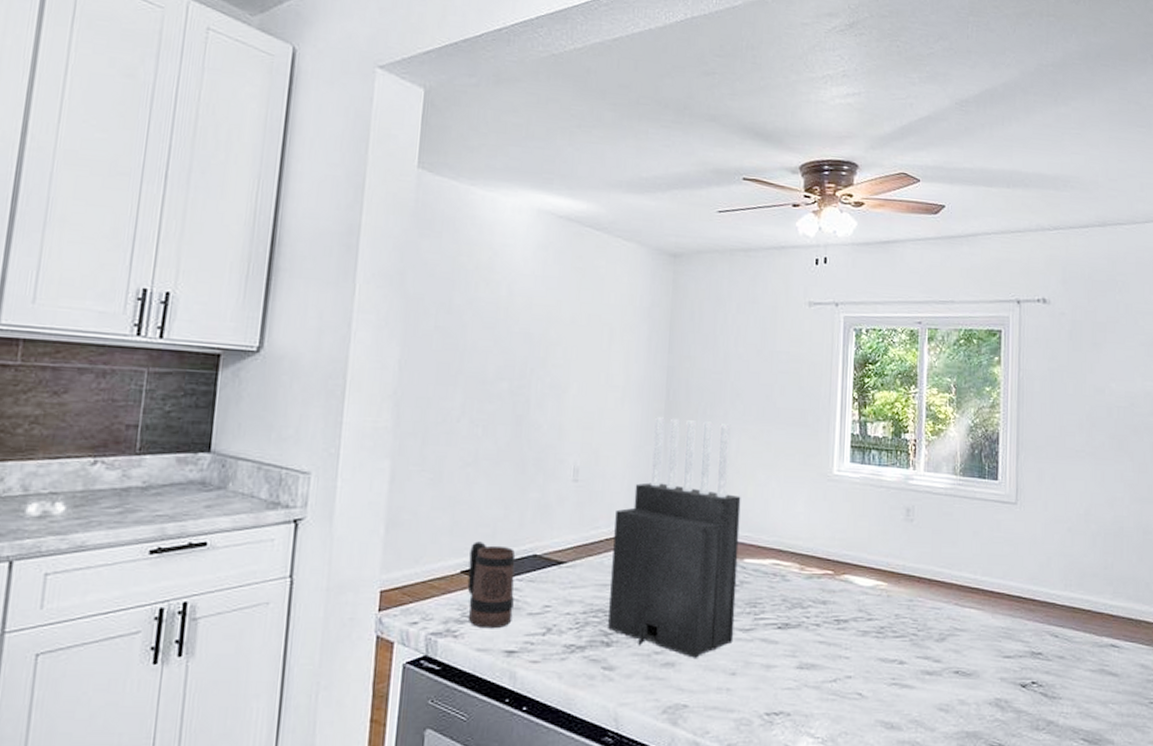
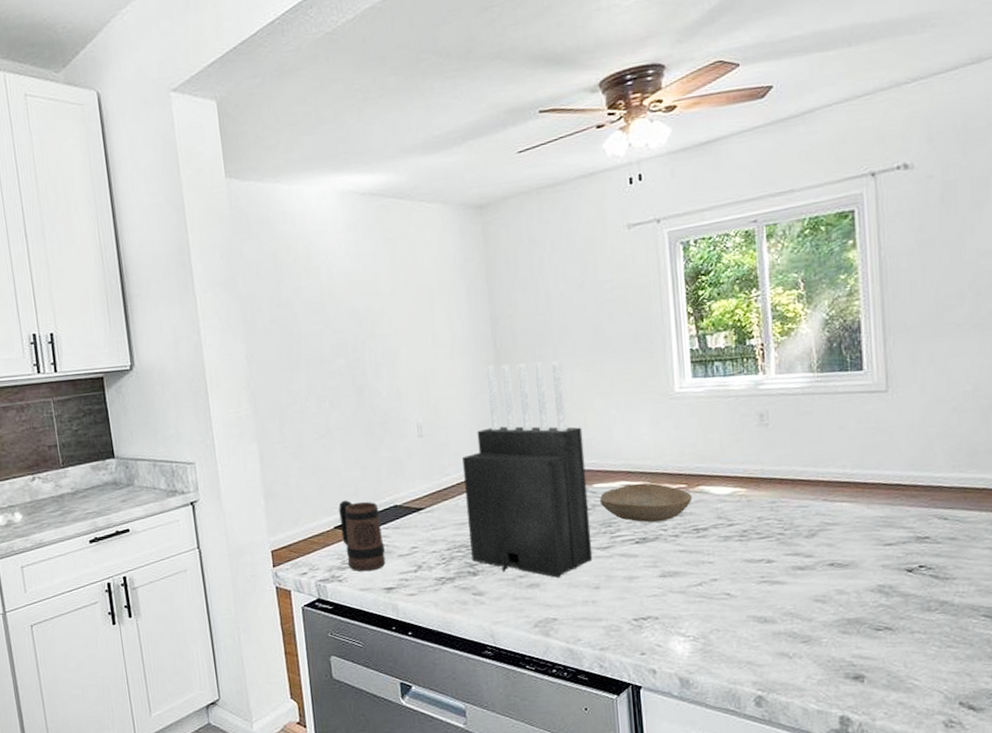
bowl: none [748,563,838,608] -> present [599,483,693,523]

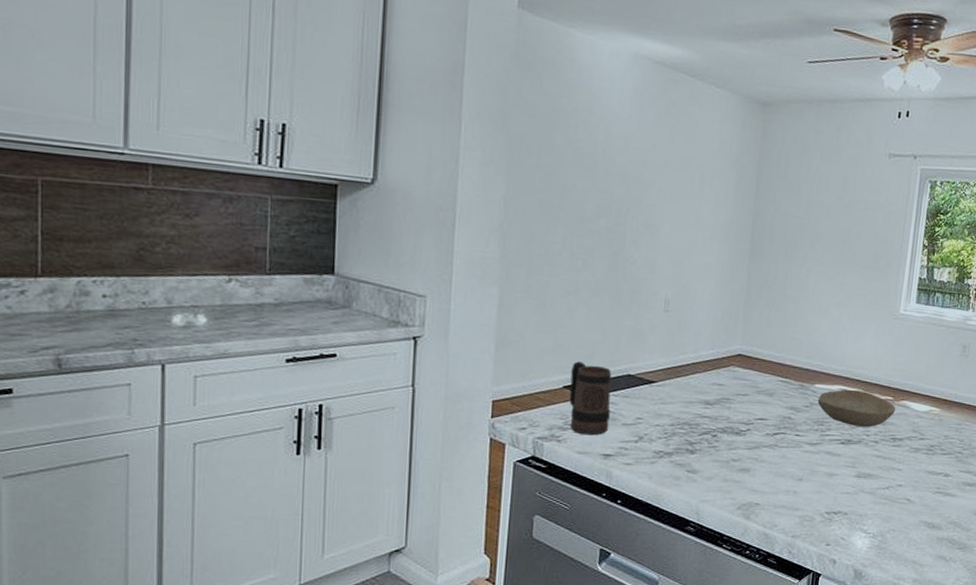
knife block: present [462,361,593,578] -> none [692,256,815,466]

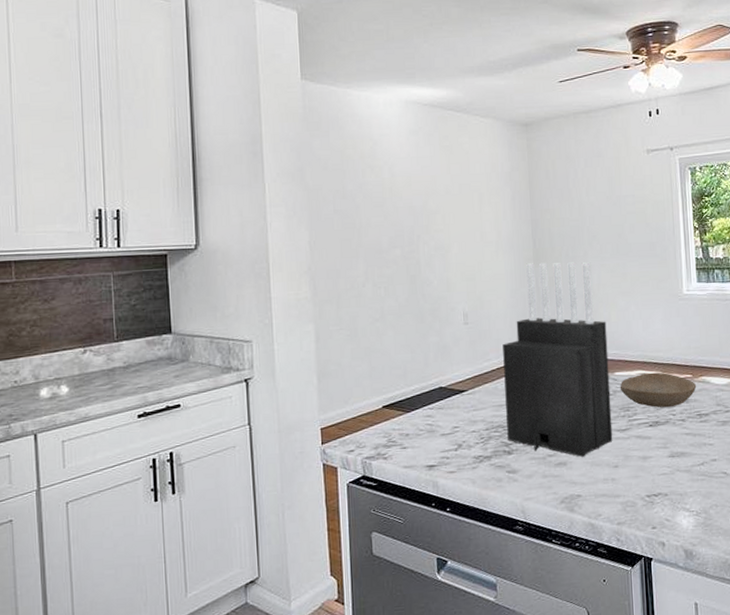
mug: present [569,361,612,436] -> none [388,381,429,450]
knife block: none [692,256,815,466] -> present [503,262,613,457]

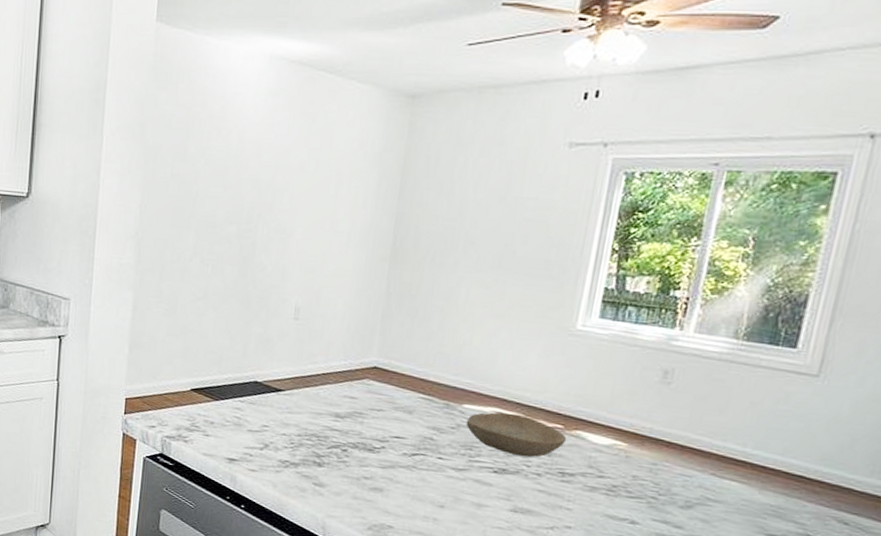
knife block: present [503,262,613,457] -> none [320,263,466,488]

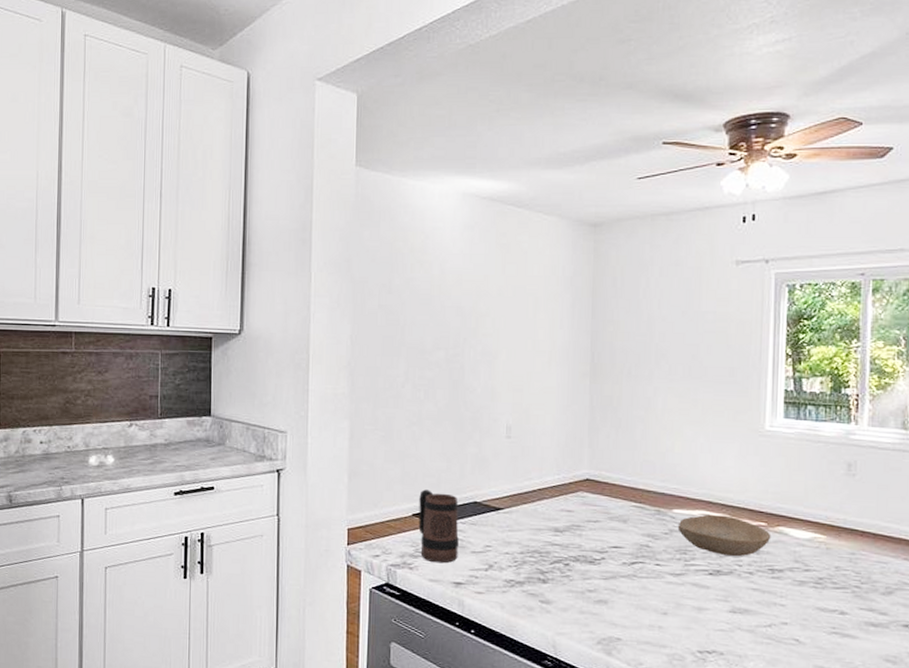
mug: none [196,365,239,439] -> present [418,489,459,564]

